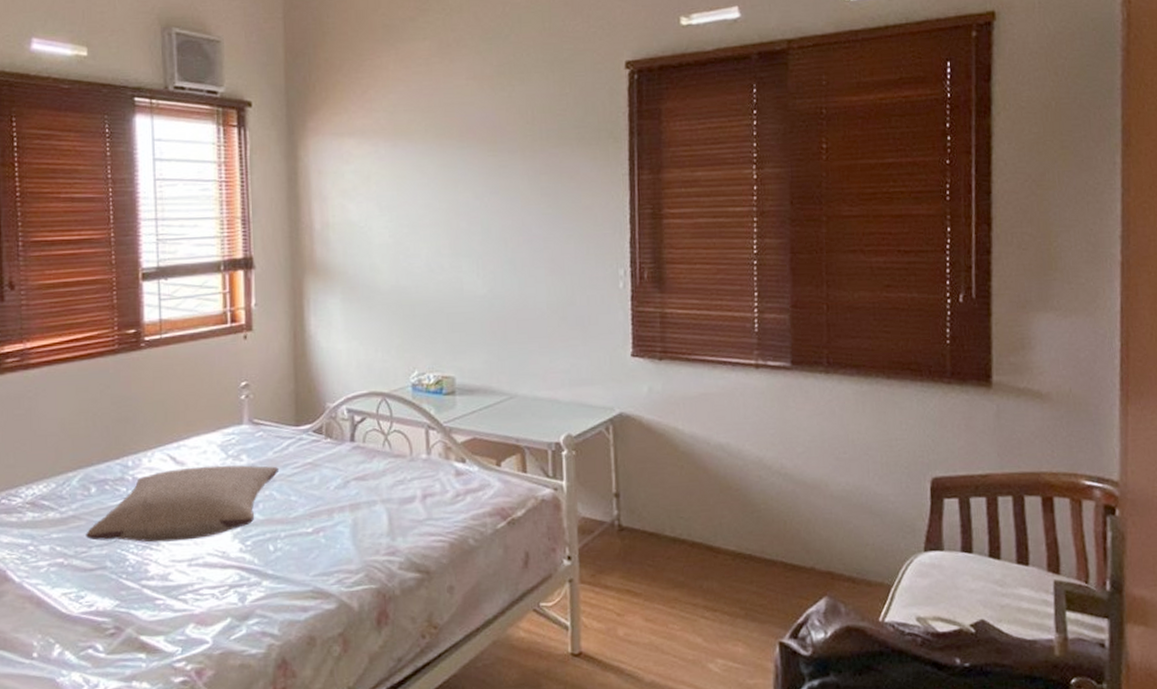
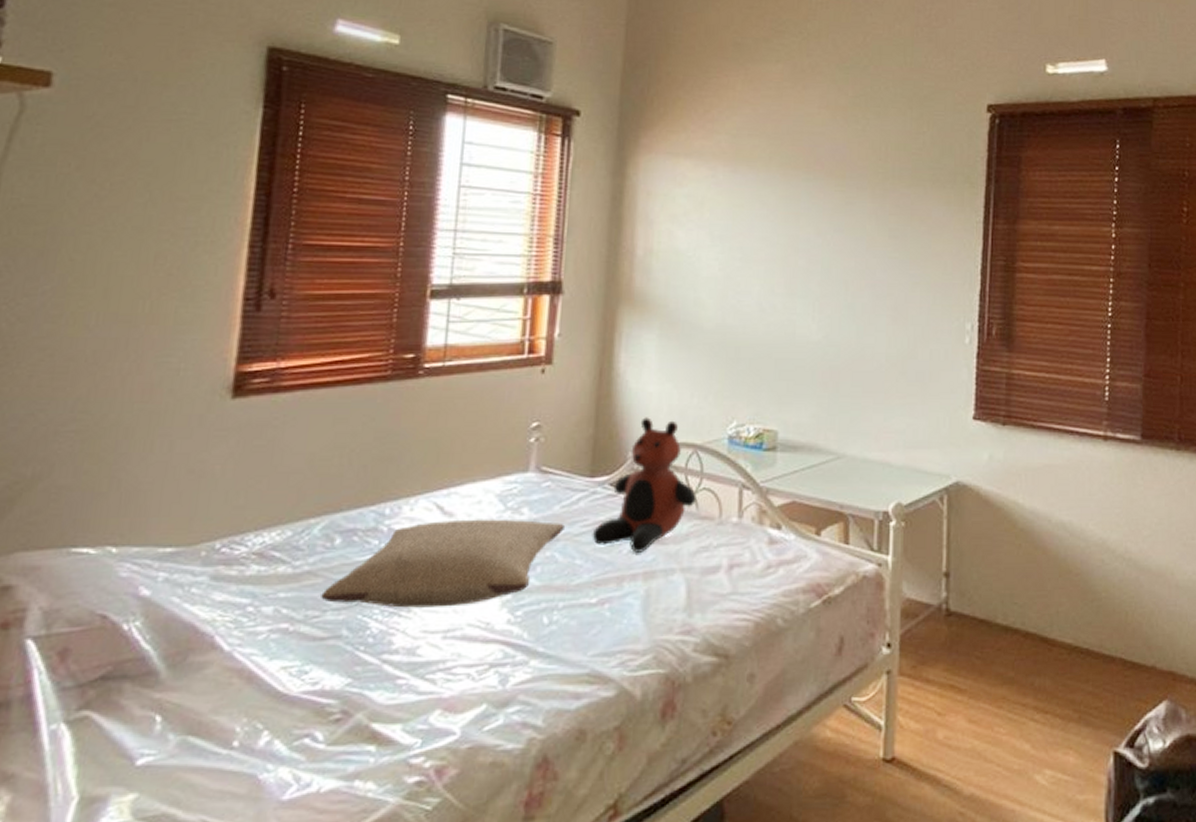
teddy bear: none [302,372,390,488] -> present [592,417,698,553]

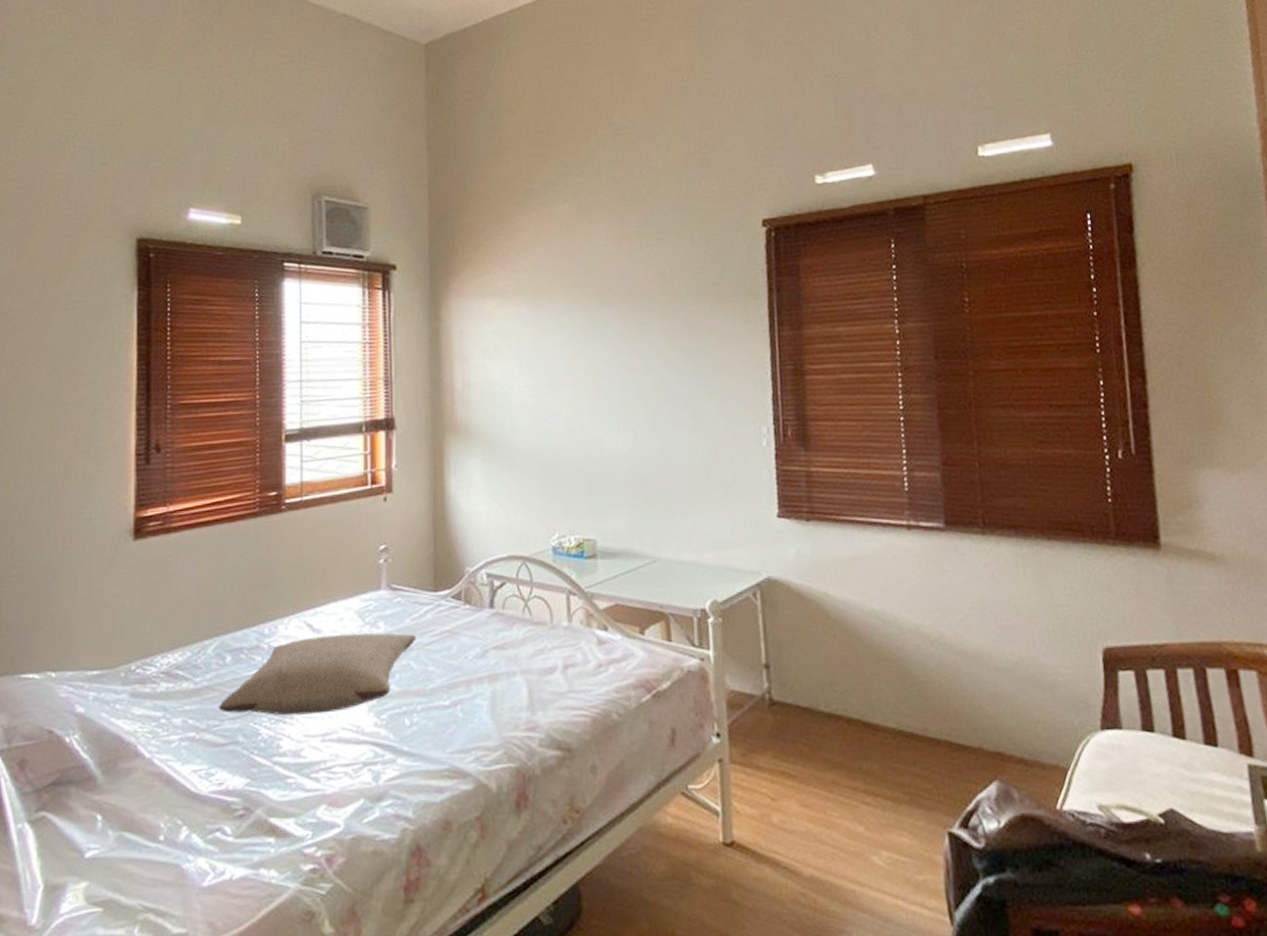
teddy bear: present [592,417,698,553] -> none [440,534,530,658]

